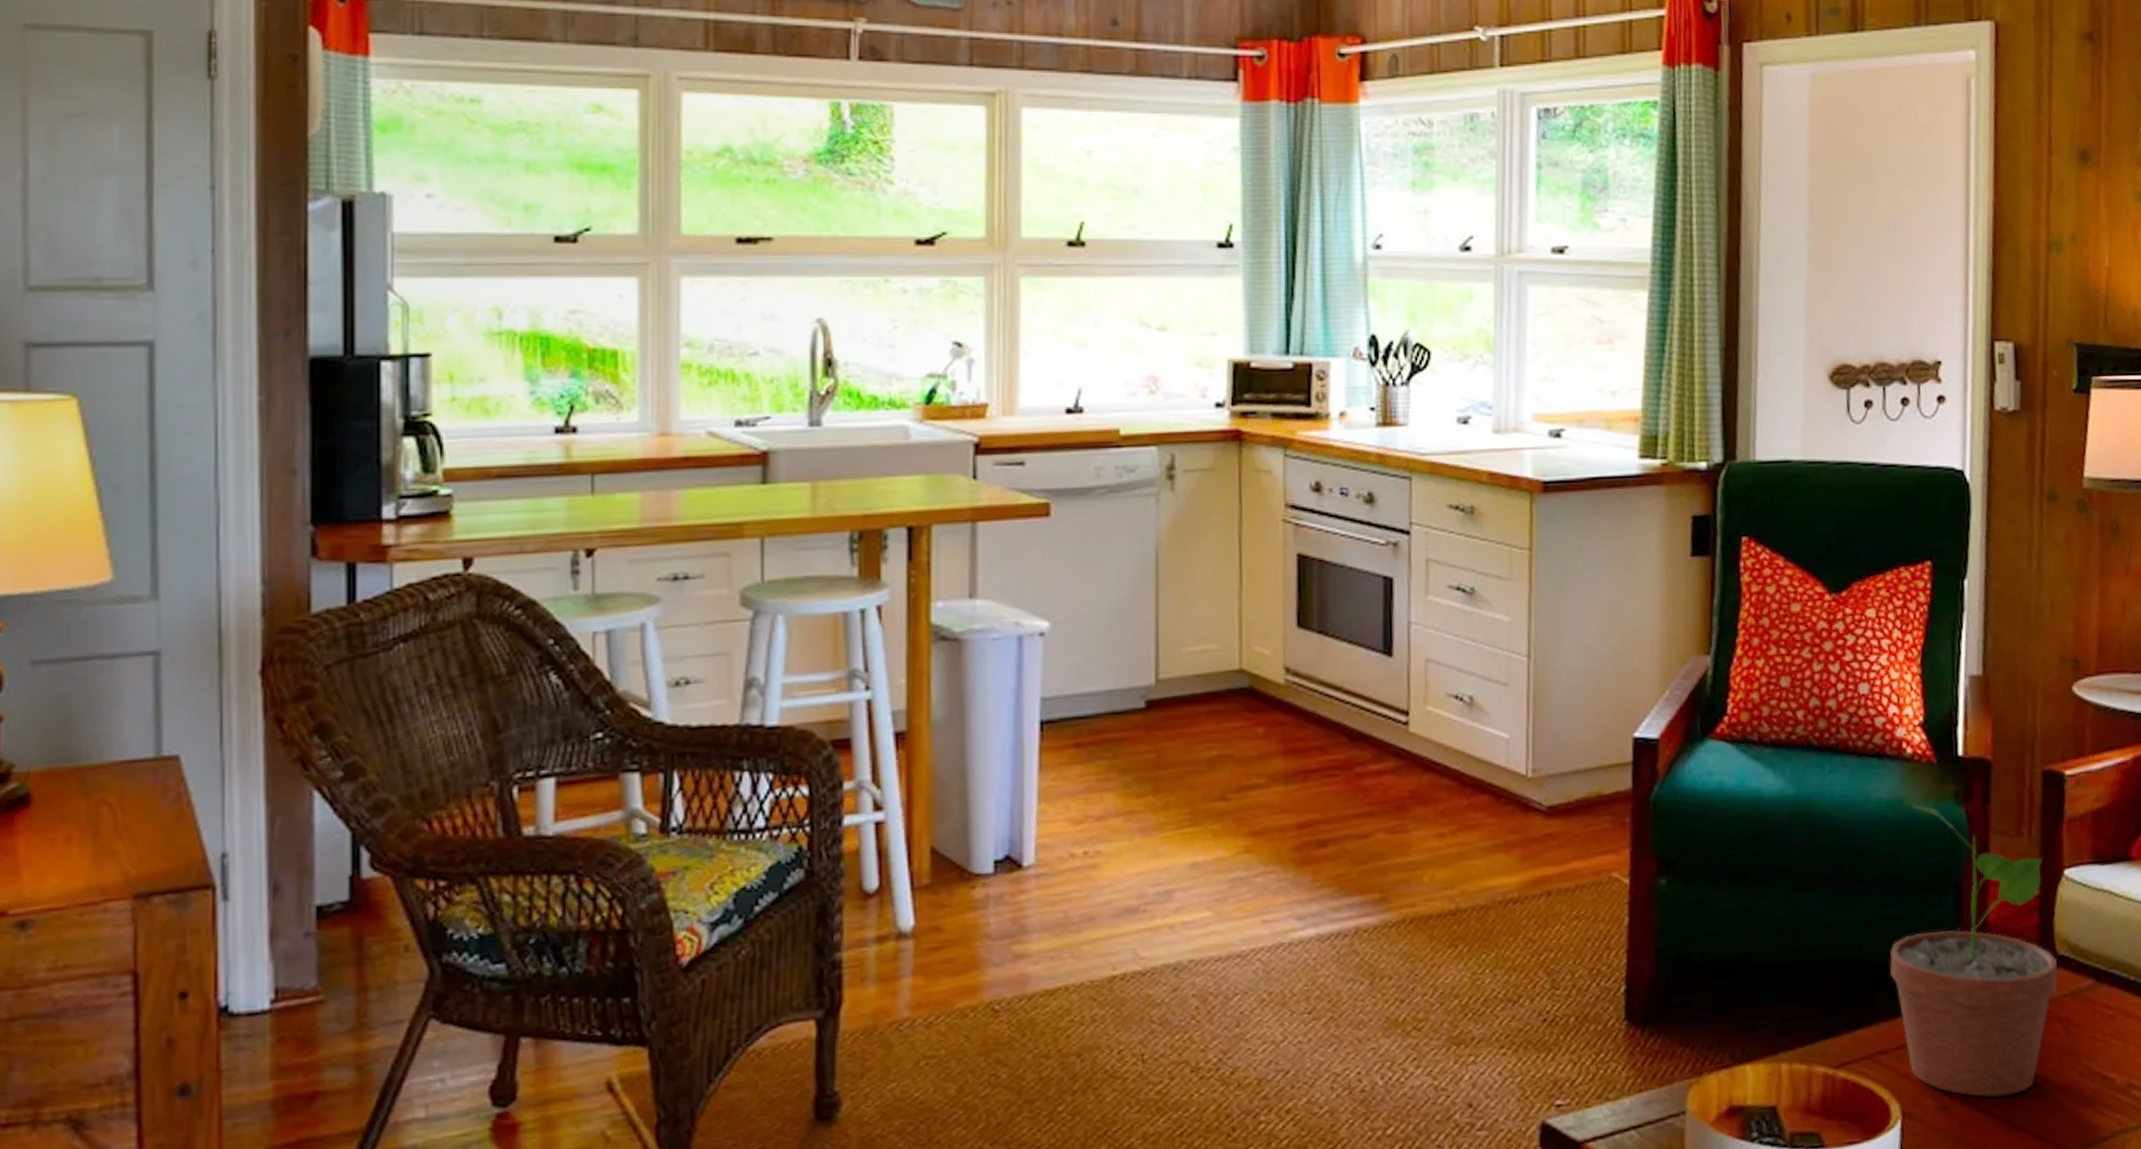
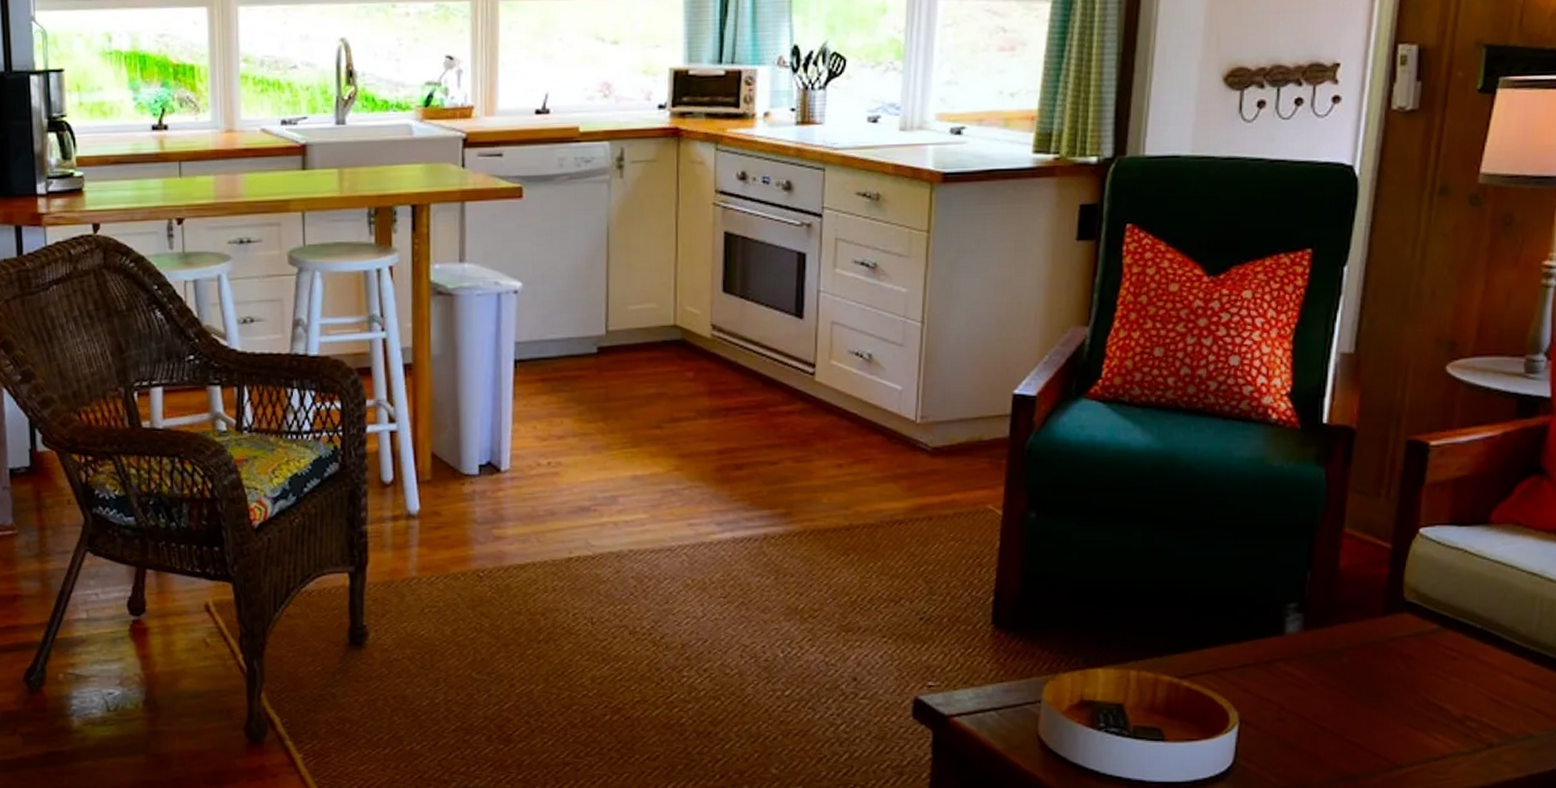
potted plant: present [1889,805,2058,1097] -> none [1238,464,1405,715]

